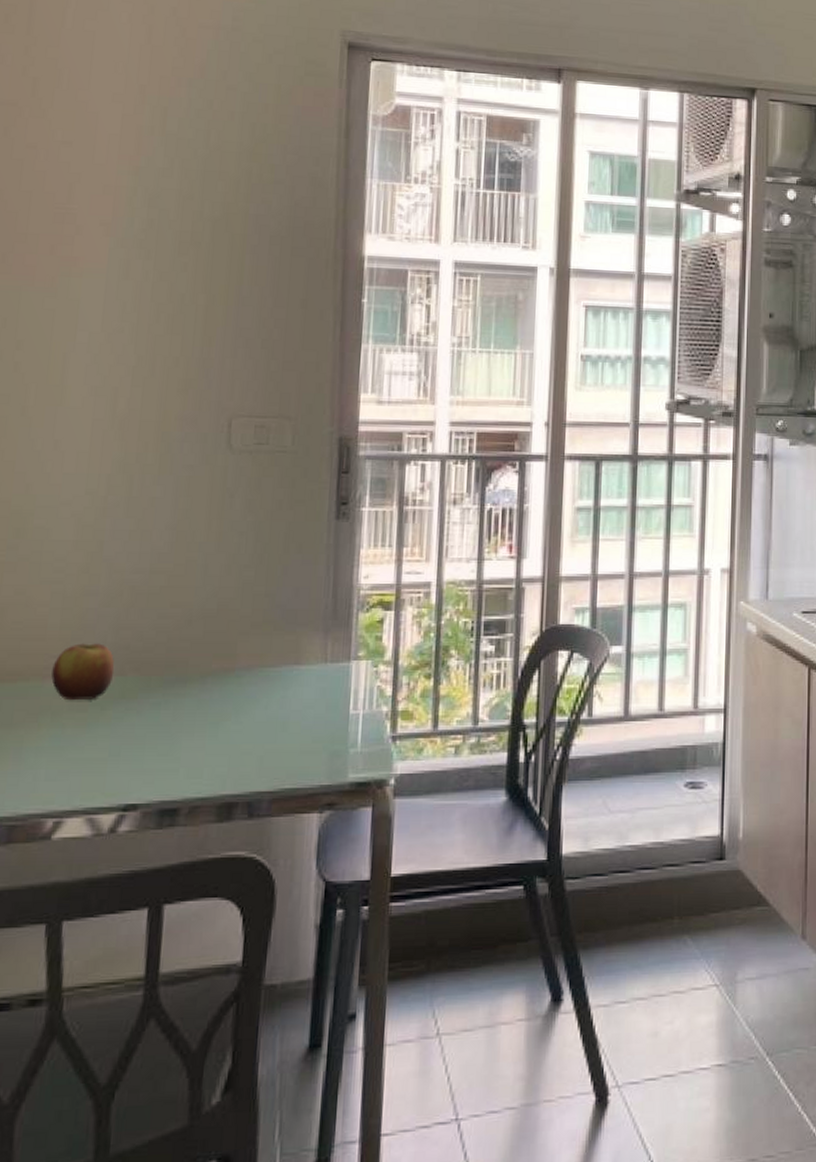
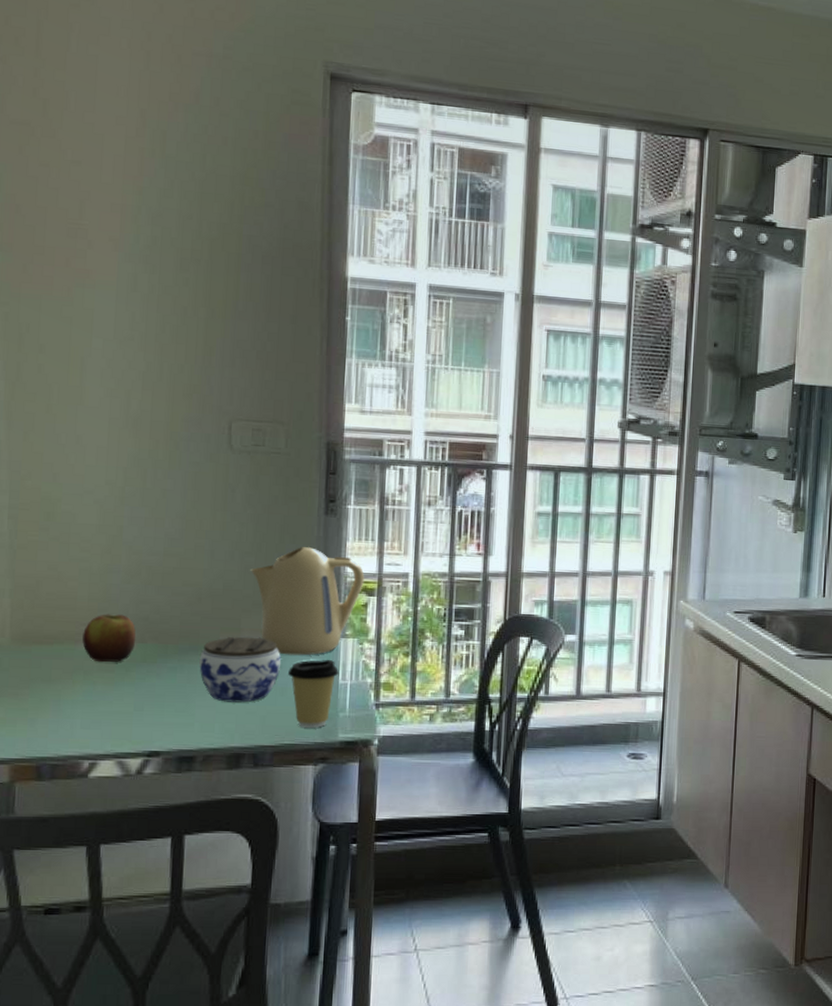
jar: none [187,663,282,742] -> present [199,636,281,703]
kettle: none [249,557,381,683] -> present [250,547,365,656]
coffee cup: none [289,686,350,768] -> present [287,659,339,728]

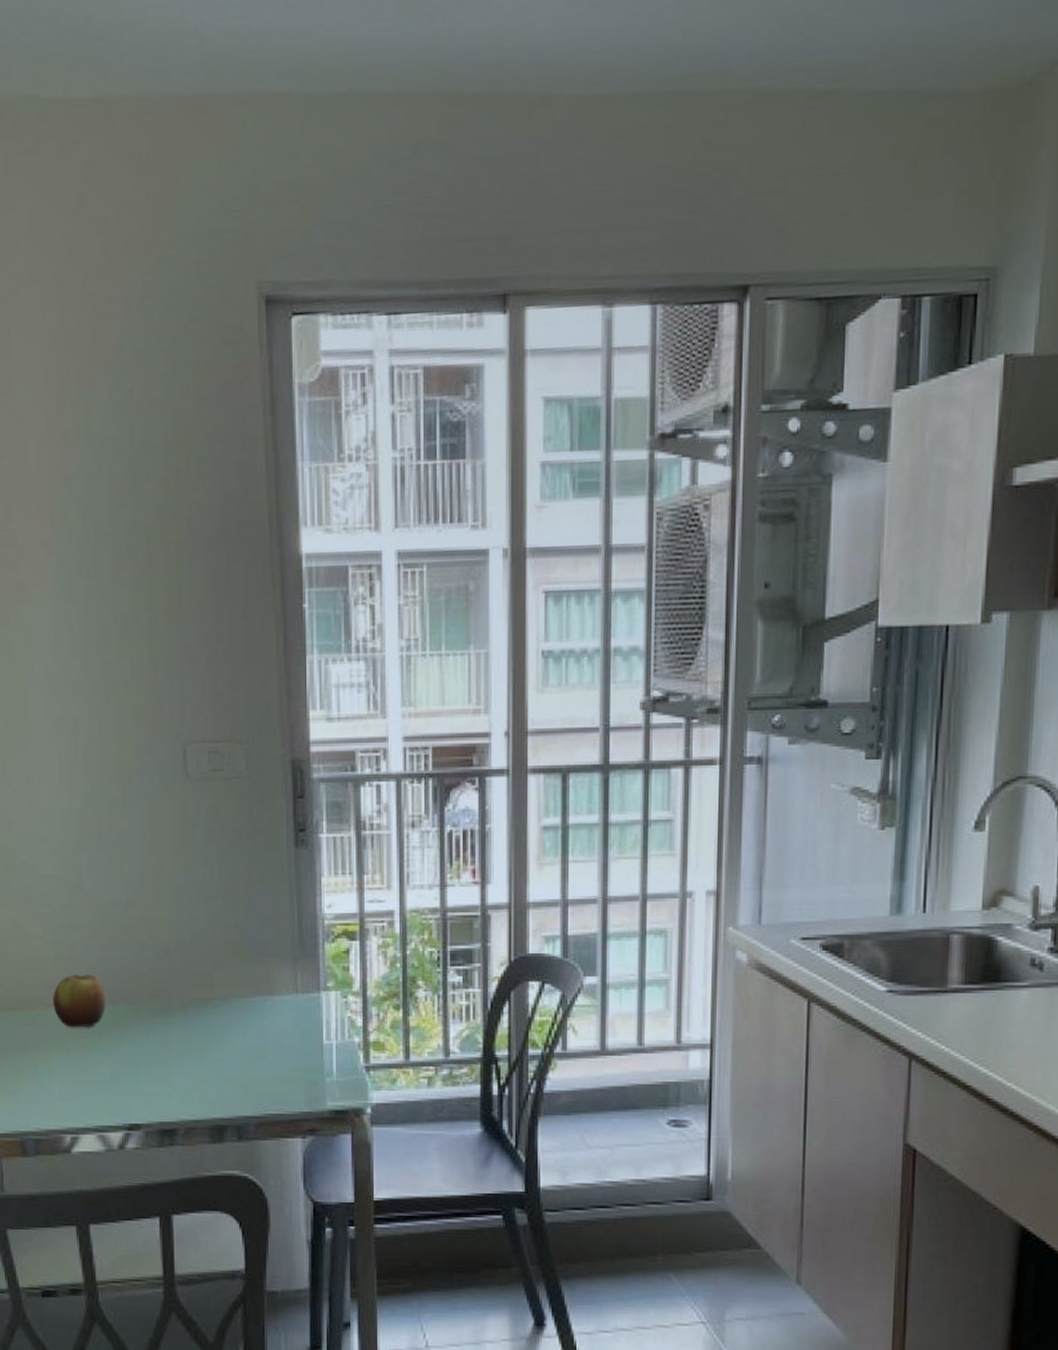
jar: present [199,636,281,703] -> none [173,994,258,1068]
kettle: present [250,547,365,656] -> none [218,887,344,1013]
coffee cup: present [287,659,339,728] -> none [266,1016,323,1095]

